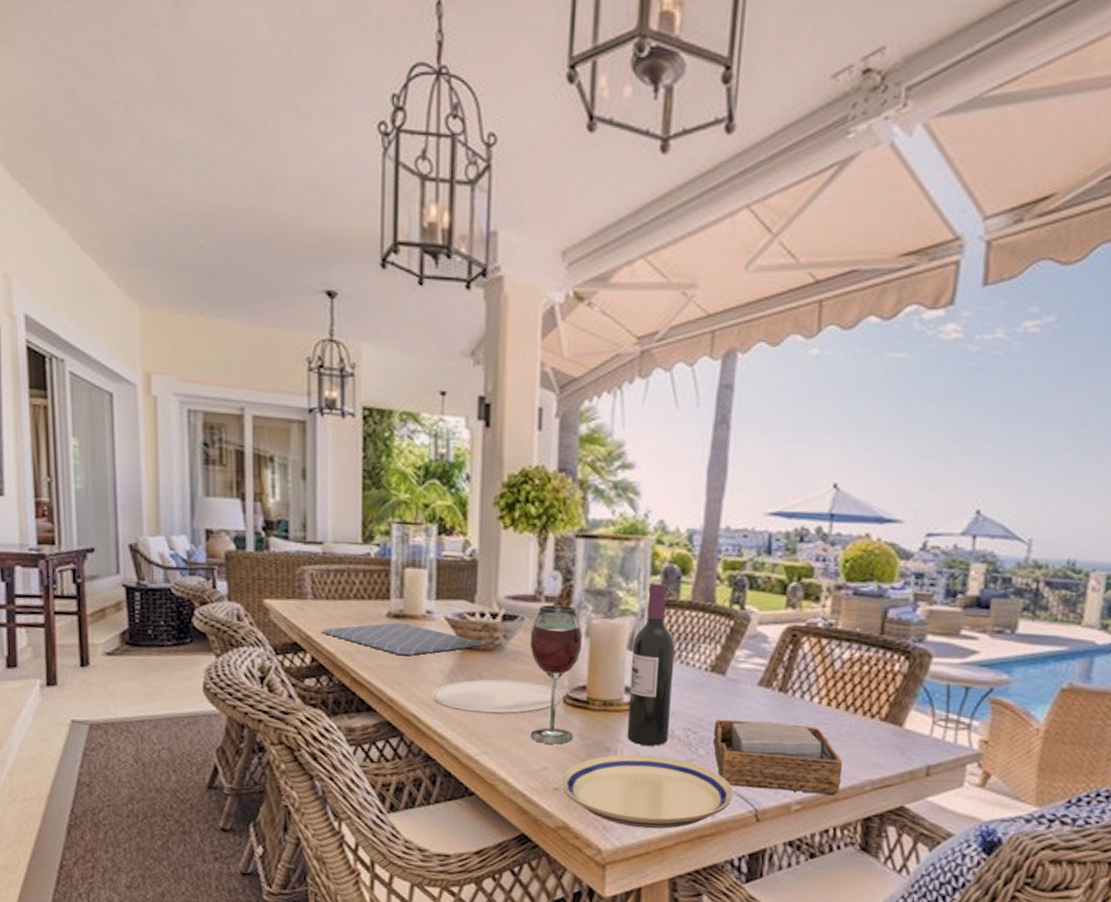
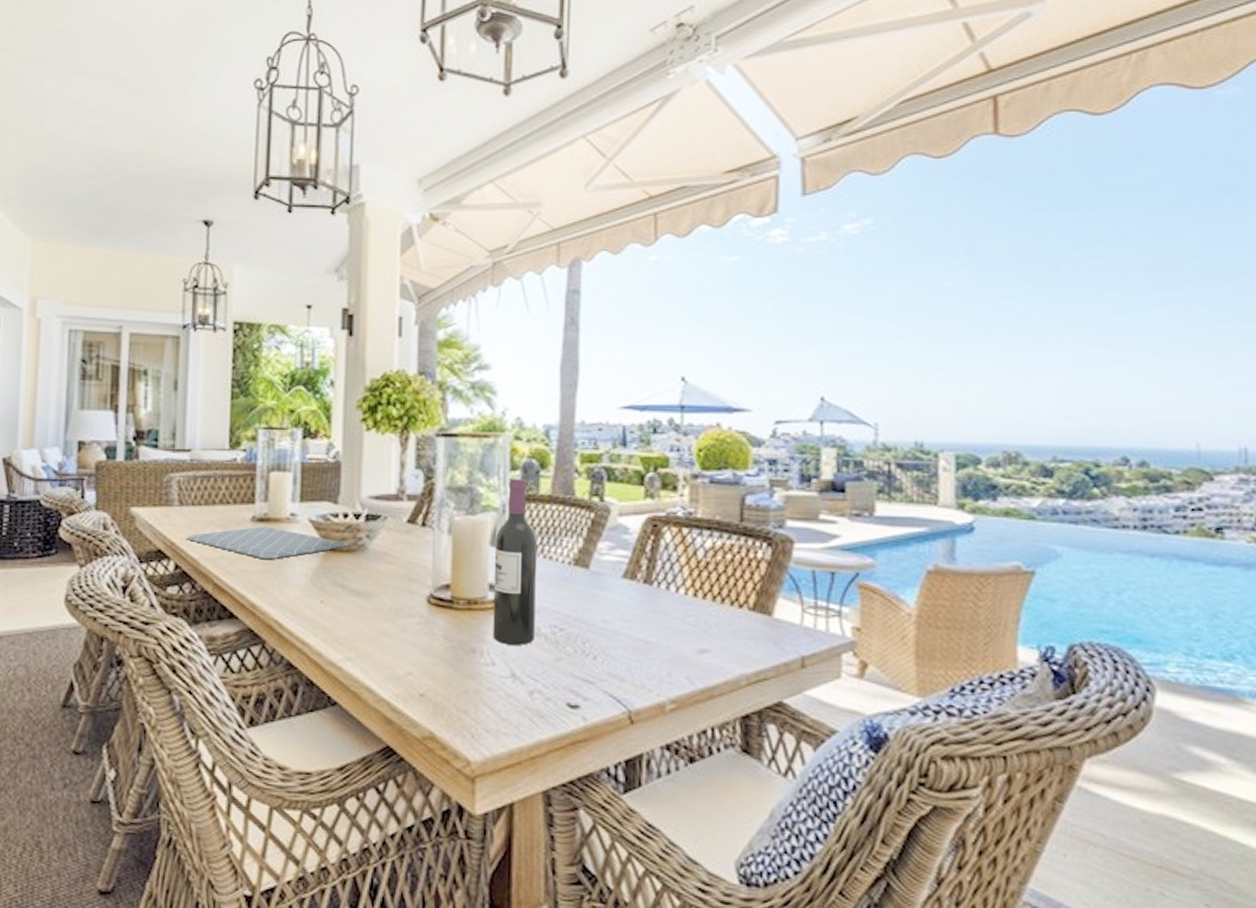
plate: present [432,679,563,715] -> none [294,580,426,618]
wineglass: present [529,605,583,744] -> none [392,503,445,647]
plate: present [561,754,734,829] -> none [427,655,606,736]
napkin holder: present [712,719,843,796] -> none [580,614,715,692]

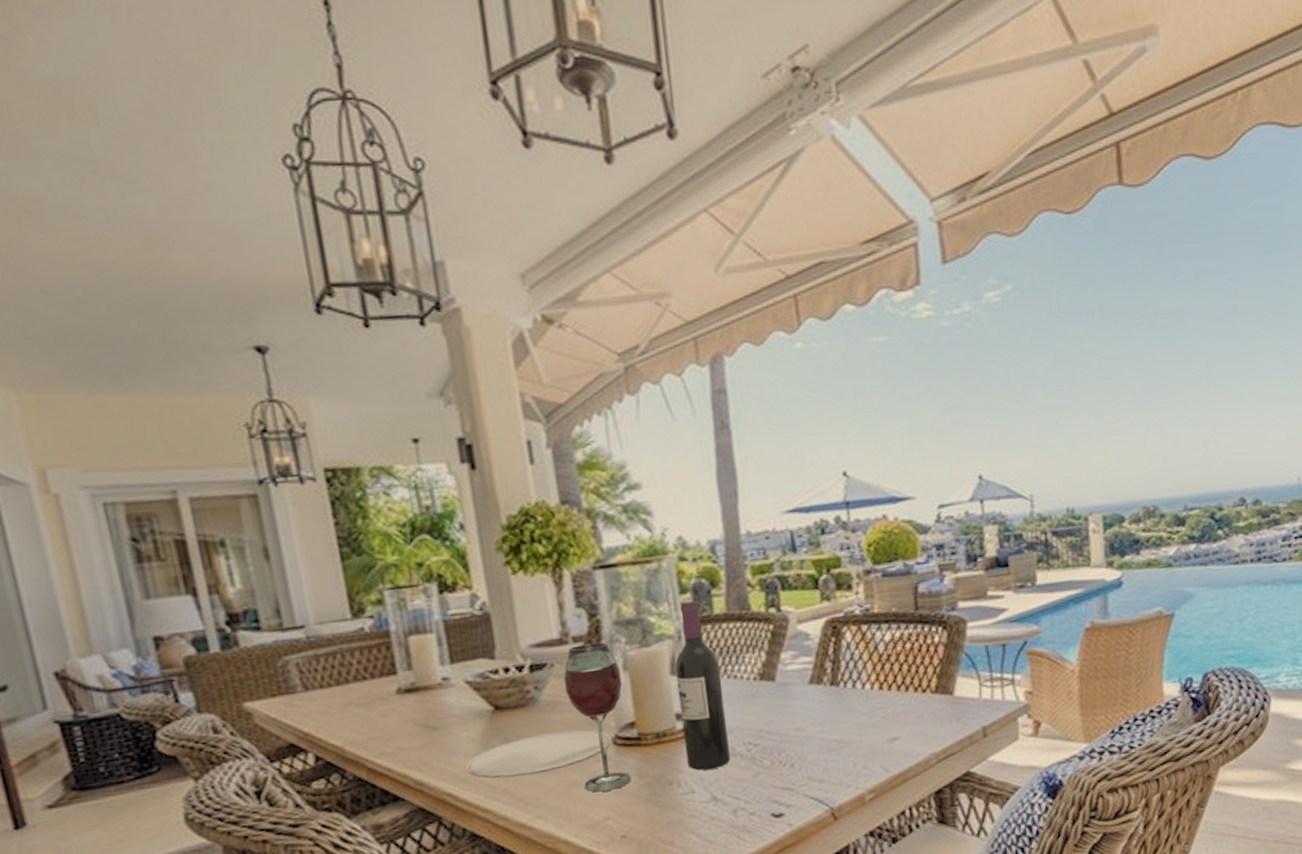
placemat: present [185,526,350,560] -> none [320,696,518,733]
plate: none [294,580,426,618] -> present [465,730,612,779]
wineglass: none [392,503,445,647] -> present [564,642,632,793]

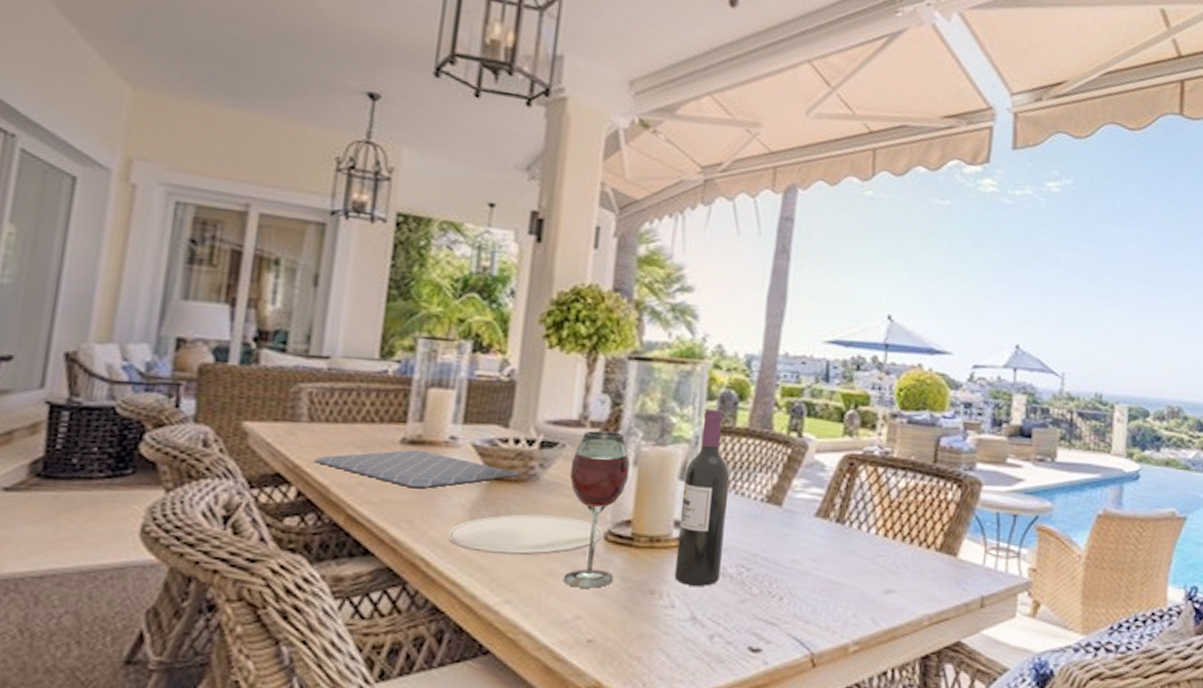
placemat: none [320,696,518,733] -> present [313,449,520,489]

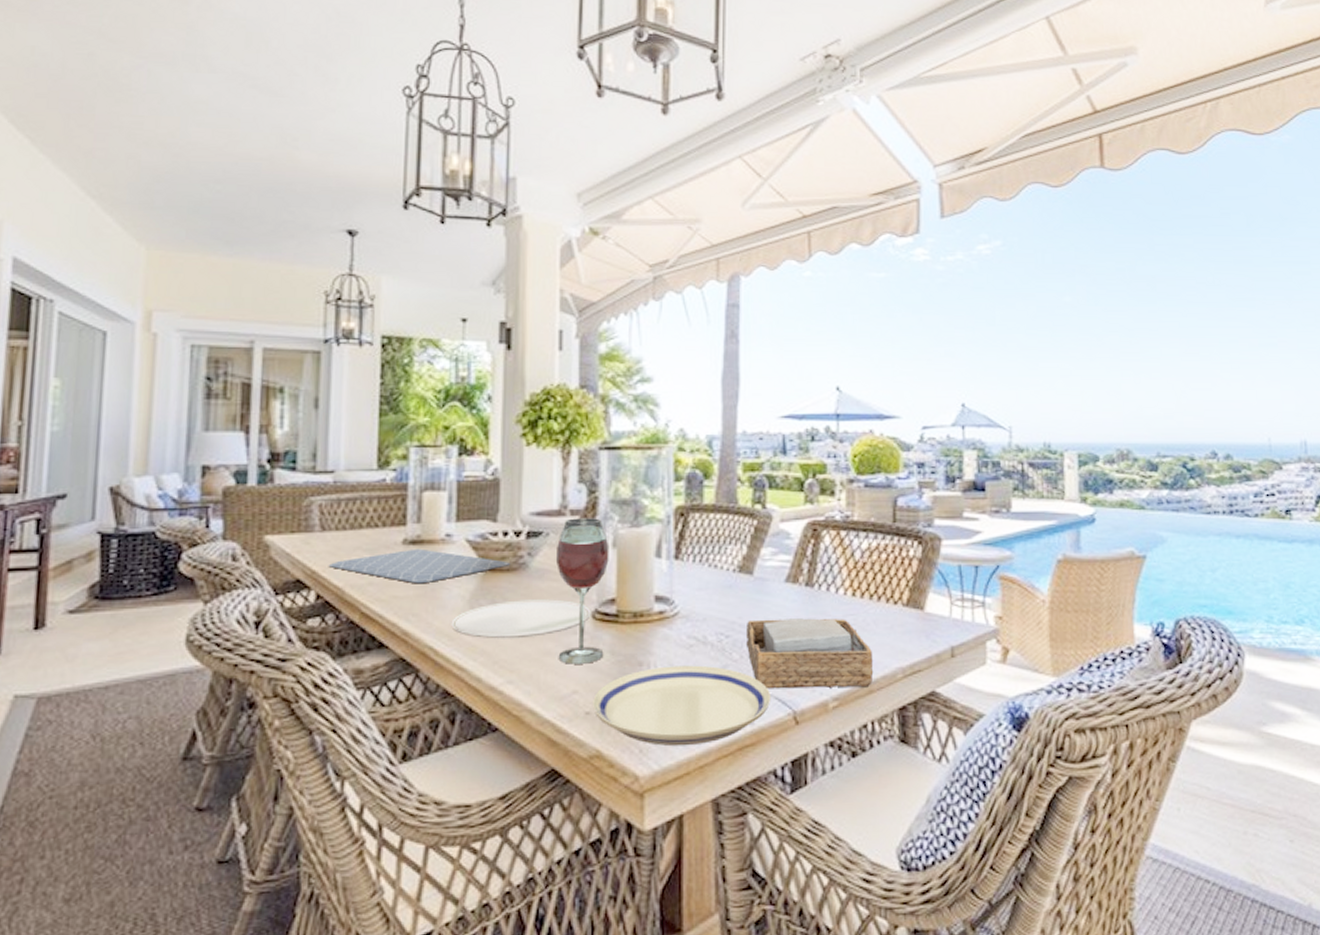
plate: none [596,596,789,683] -> present [593,665,771,746]
wine bottle: present [674,408,731,586] -> none [659,488,703,655]
napkin holder: none [767,553,900,633] -> present [745,618,874,689]

